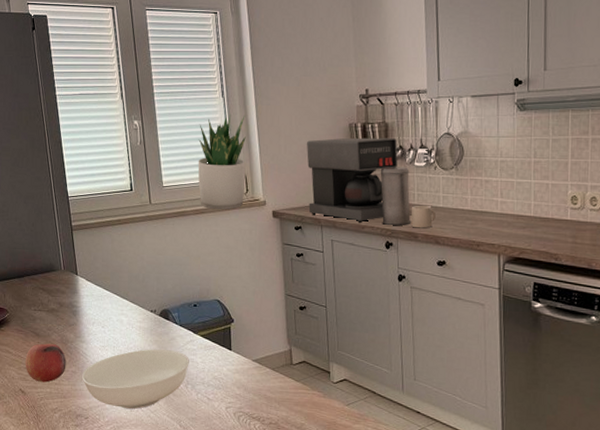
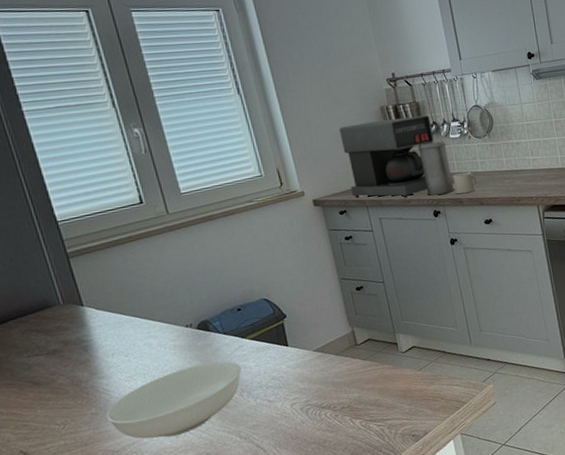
fruit: present [25,343,67,383] -> none [22,388,83,437]
planter: present [198,115,246,211] -> none [215,109,280,209]

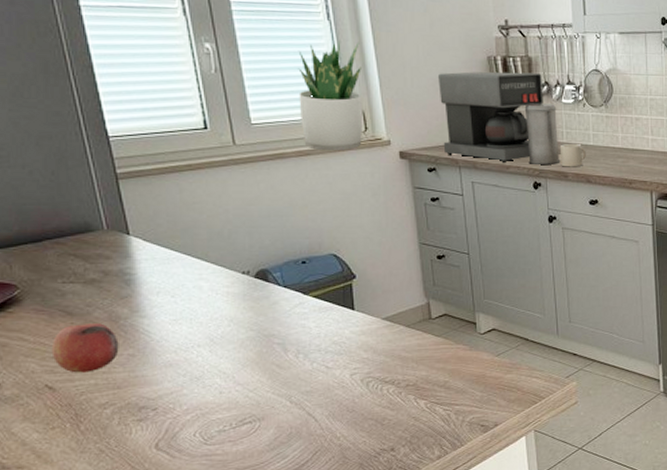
fruit: none [22,388,83,437] -> present [51,323,119,373]
bowl: present [105,361,241,439] -> none [143,316,299,392]
planter: none [215,109,280,209] -> present [298,41,364,152]

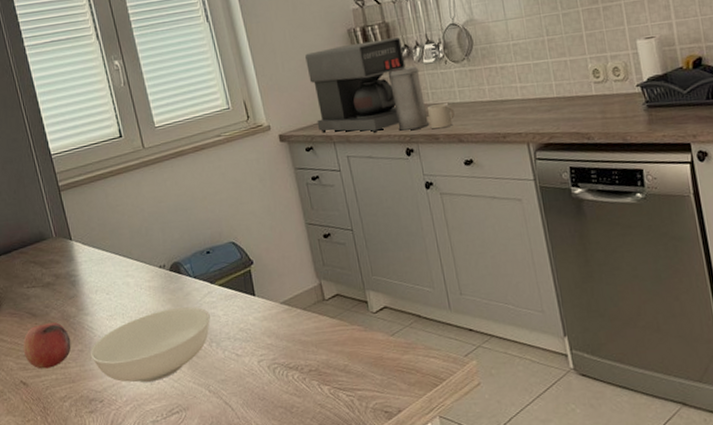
bowl: none [143,316,299,392] -> present [89,306,210,383]
planter: present [298,41,364,152] -> none [186,37,246,144]

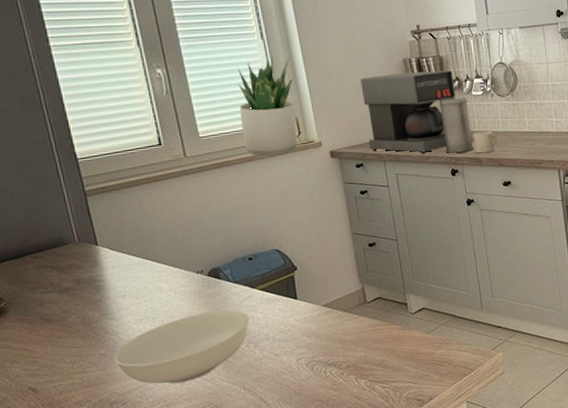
fruit: present [23,322,71,369] -> none [33,327,92,375]
planter: none [186,37,246,144] -> present [237,56,297,157]

